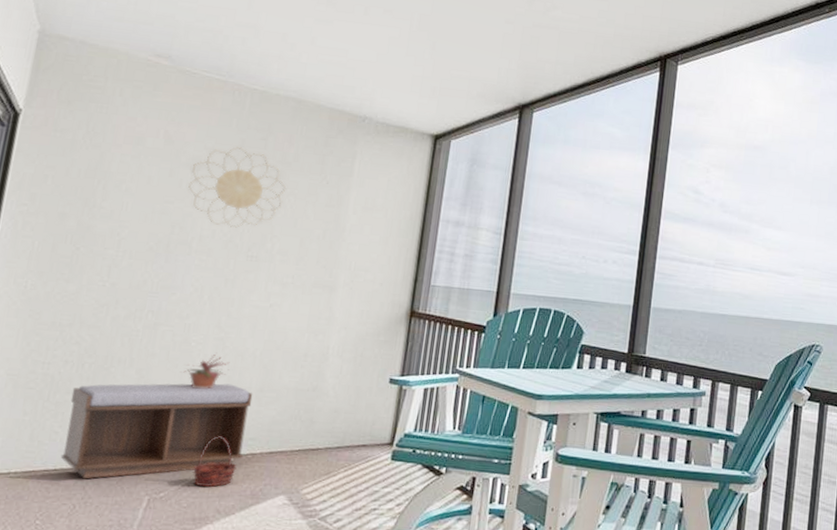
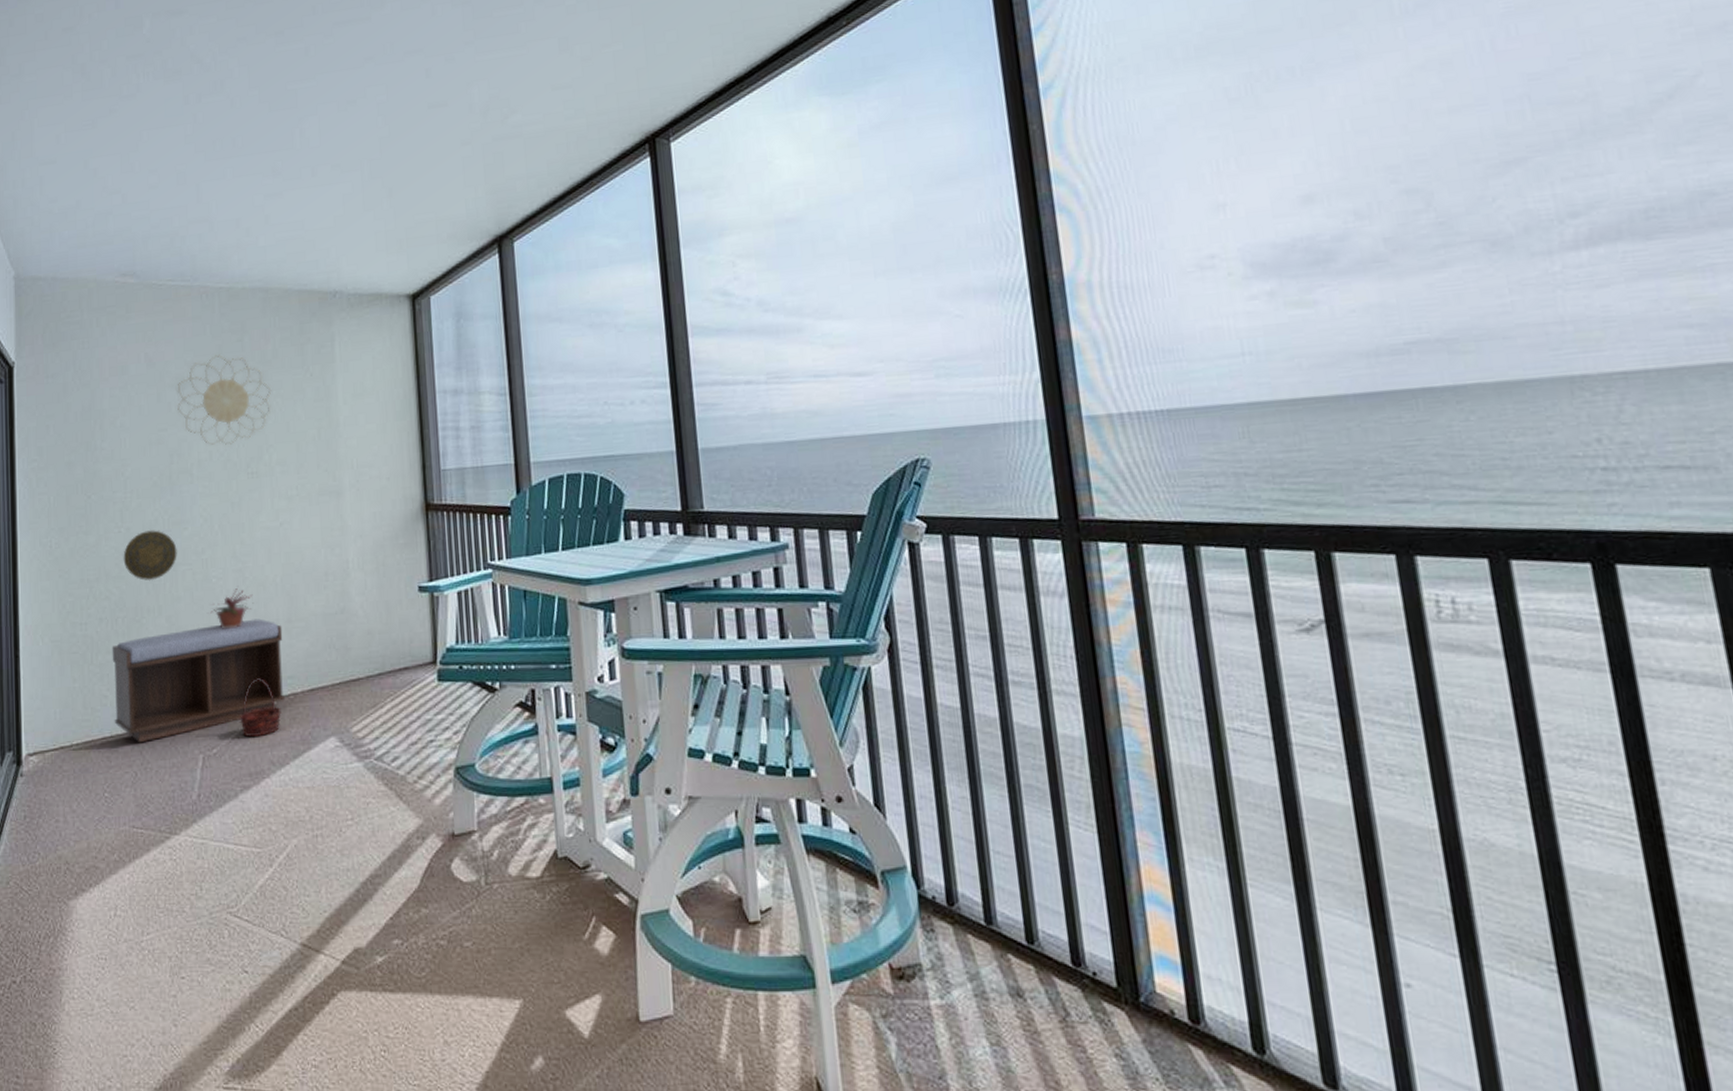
decorative plate: none [102,289,161,335] -> present [123,530,177,581]

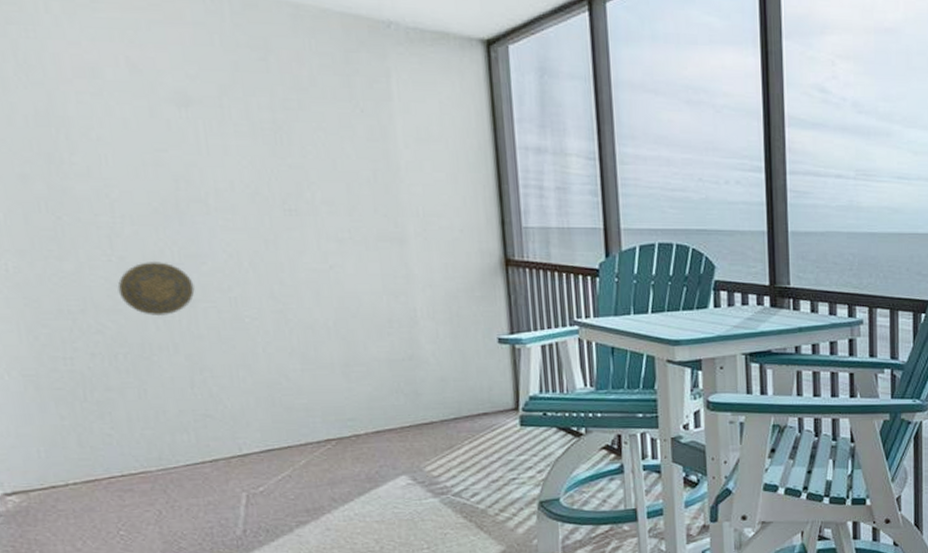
bench: present [112,618,286,743] -> none [112,361,346,482]
decorative wall piece: present [177,355,272,445] -> none [177,72,311,176]
potted plant: present [210,588,253,629] -> none [244,330,300,371]
basket: present [240,678,281,737] -> none [290,420,342,475]

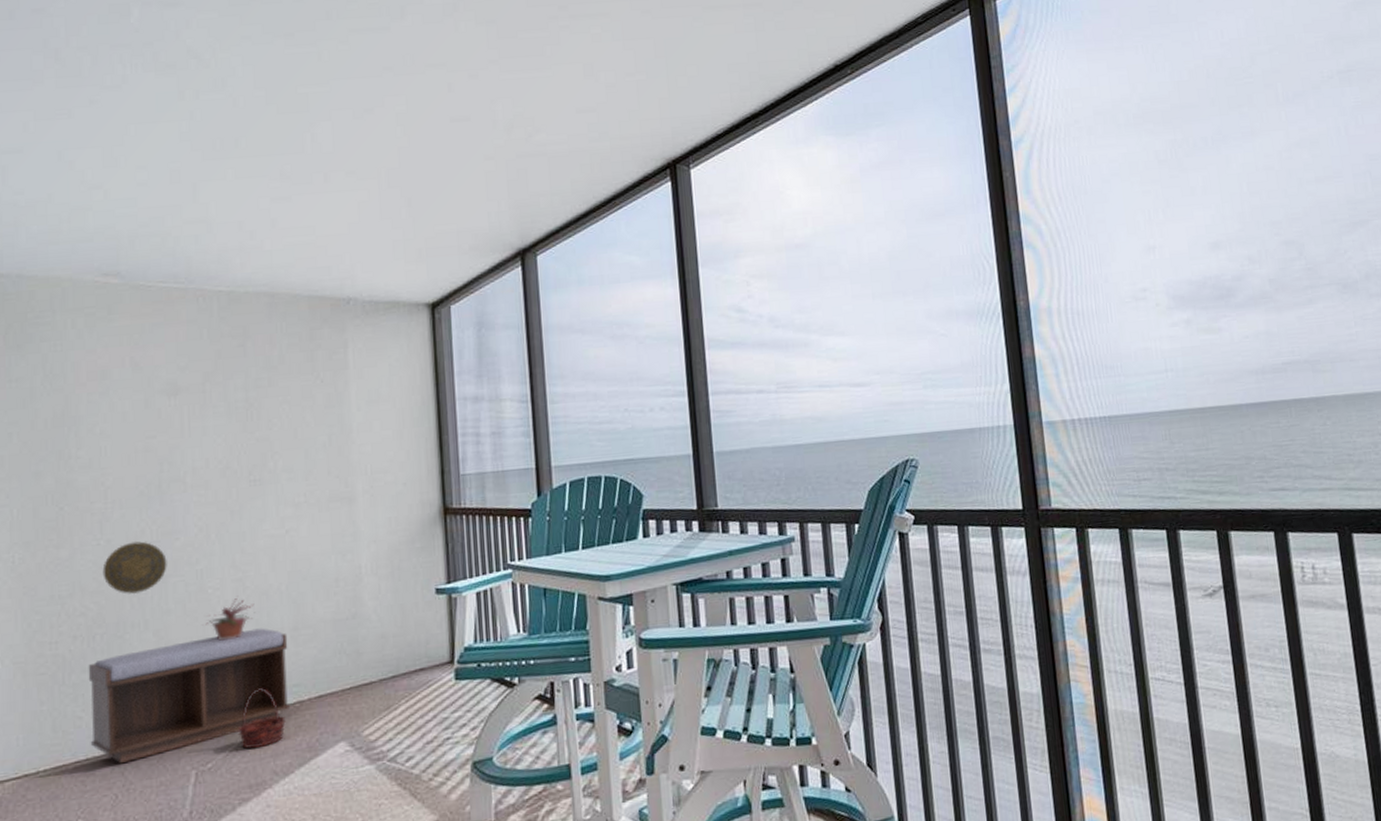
bench: none [112,361,346,482] -> present [88,628,291,764]
potted plant: none [244,330,300,371] -> present [205,598,255,641]
basket: none [290,420,342,475] -> present [238,688,286,749]

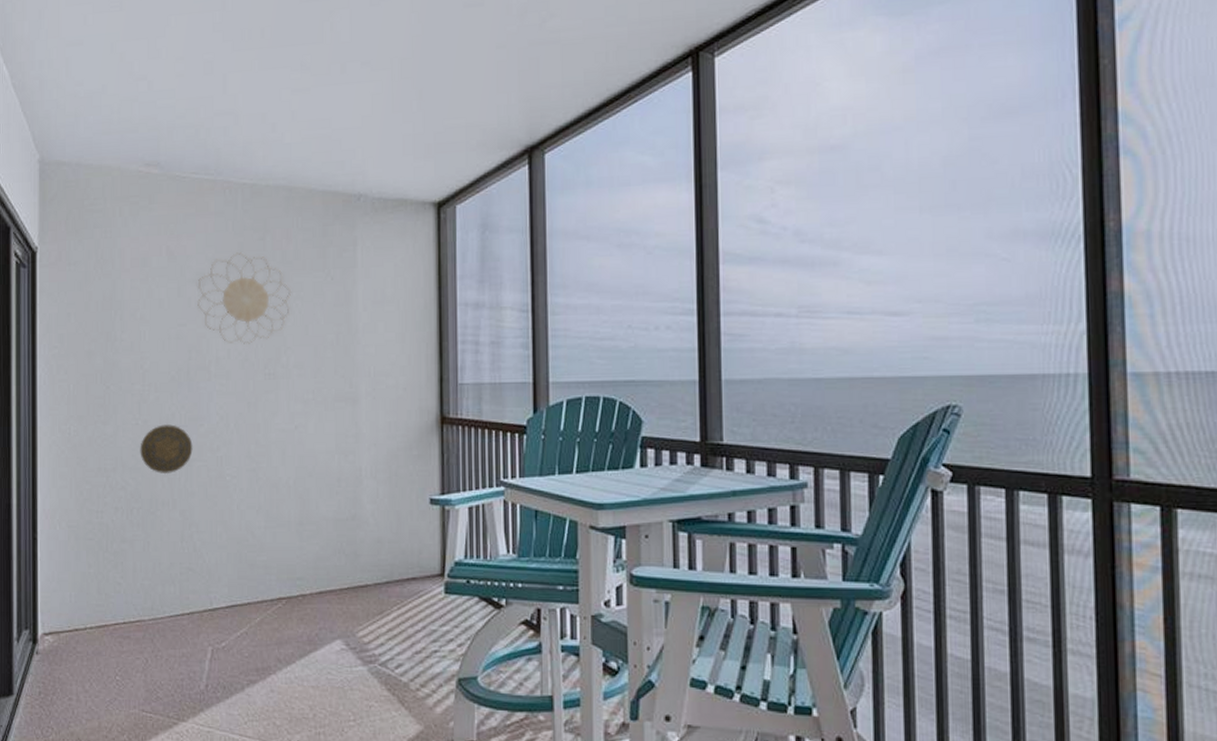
bench: present [88,628,291,764] -> none [126,519,294,631]
decorative wall piece: none [168,360,278,453] -> present [197,252,292,344]
potted plant: present [205,598,255,641] -> none [223,488,266,527]
basket: present [238,688,286,749] -> none [249,577,289,634]

